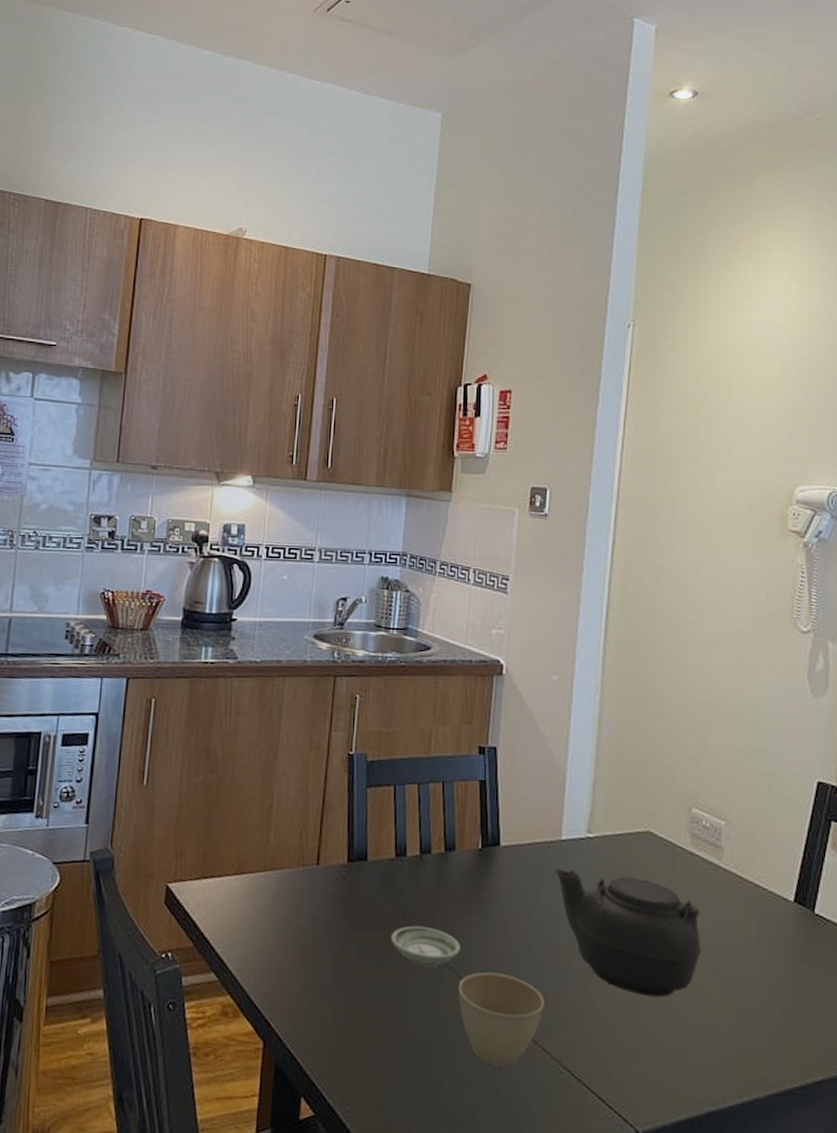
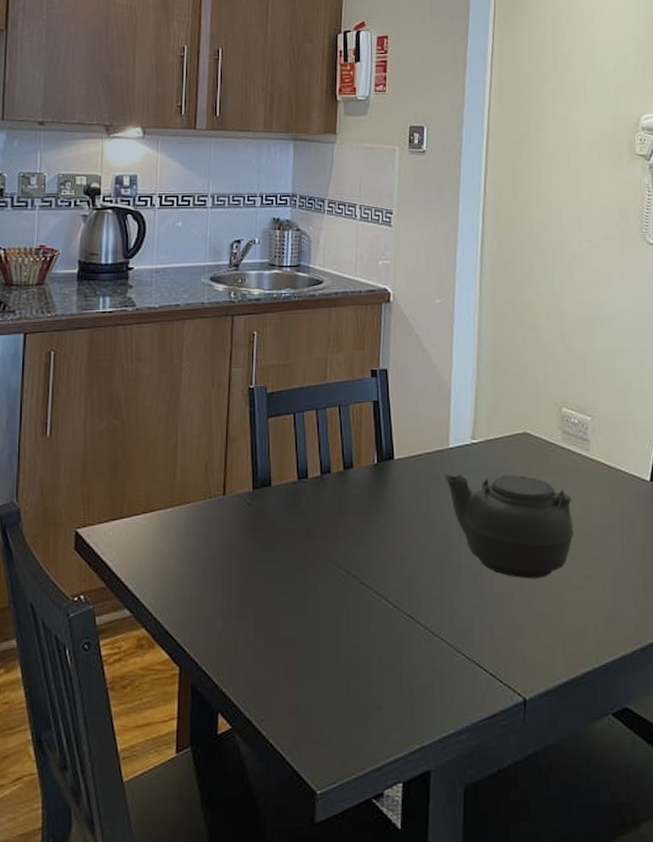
saucer: present [390,925,460,967] -> none [296,540,362,577]
cup: present [458,972,545,1067] -> none [361,575,440,659]

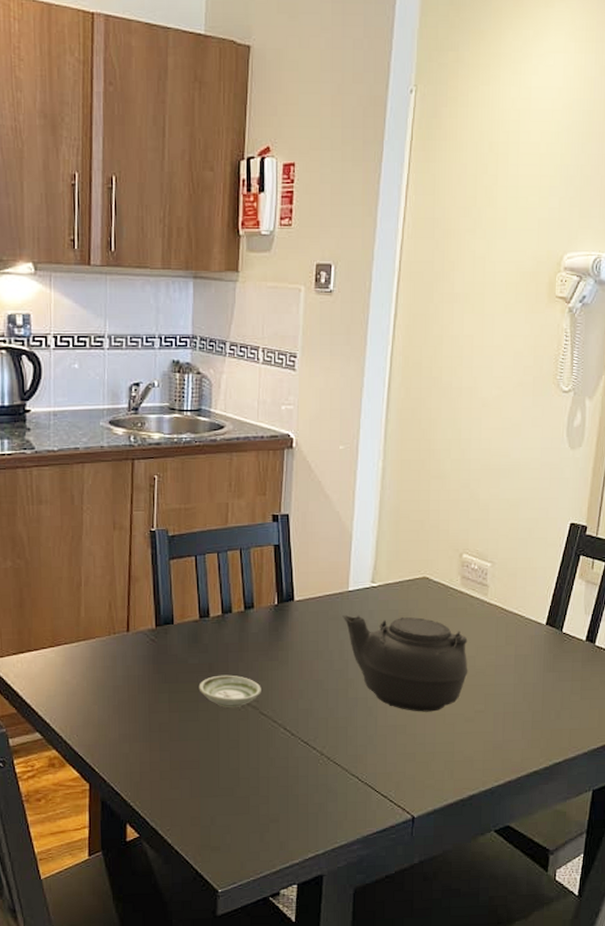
saucer: none [296,540,362,577] -> present [198,675,261,707]

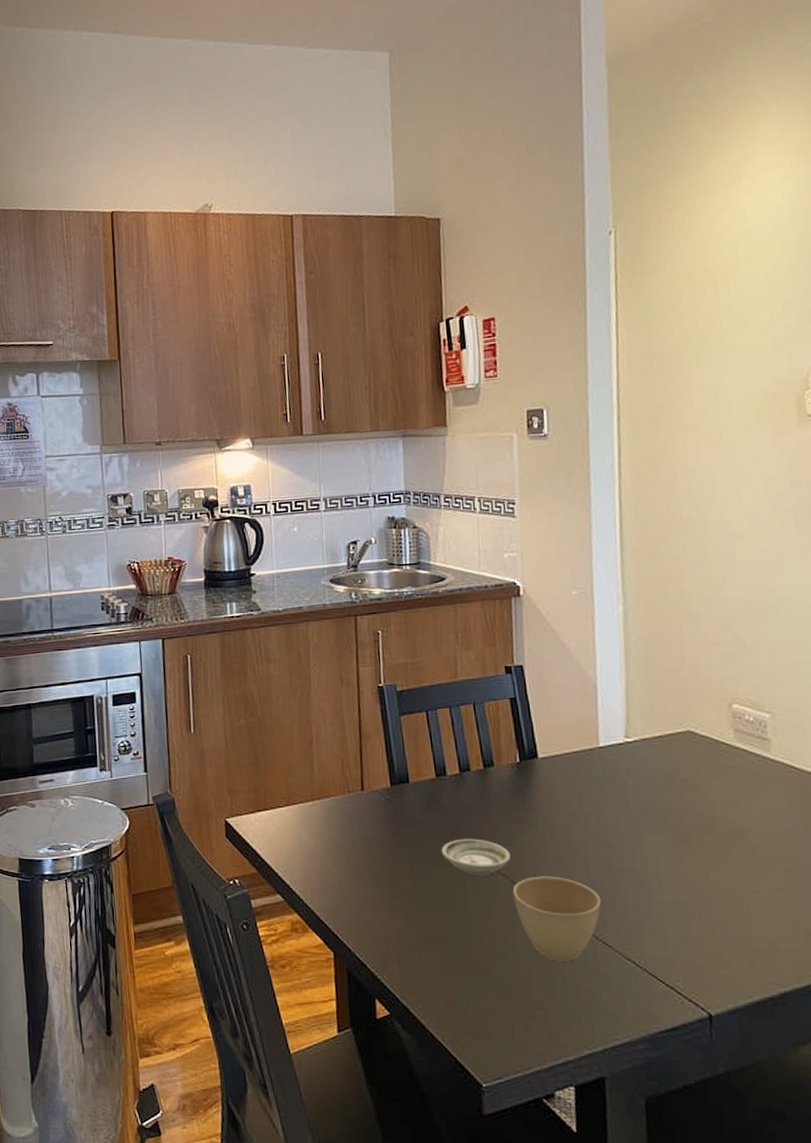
cup: none [260,706,336,780] -> present [512,876,601,961]
teapot: present [342,615,468,712] -> none [595,774,758,888]

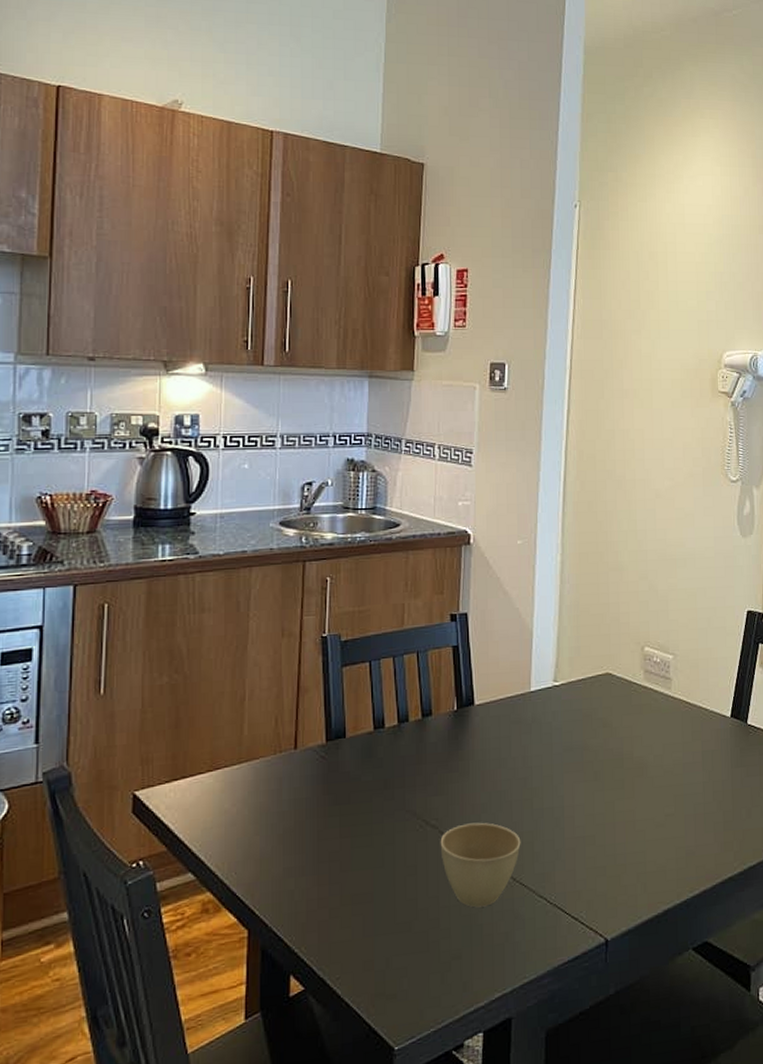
saucer: present [441,838,511,874] -> none [373,791,441,829]

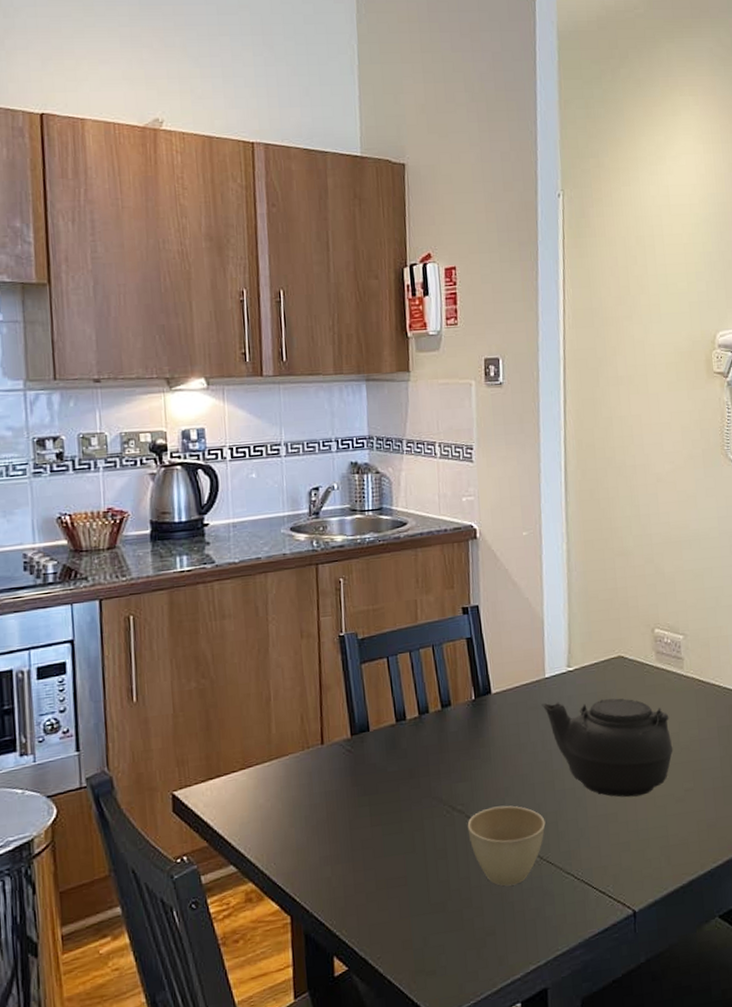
teapot: none [525,716,656,820] -> present [542,698,673,798]

